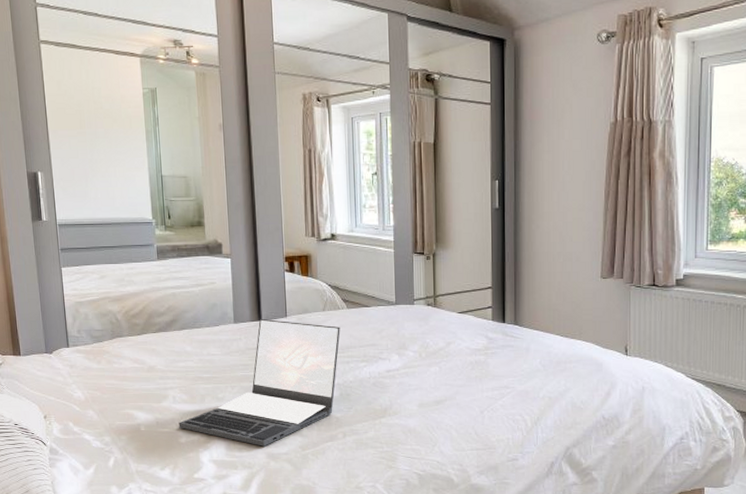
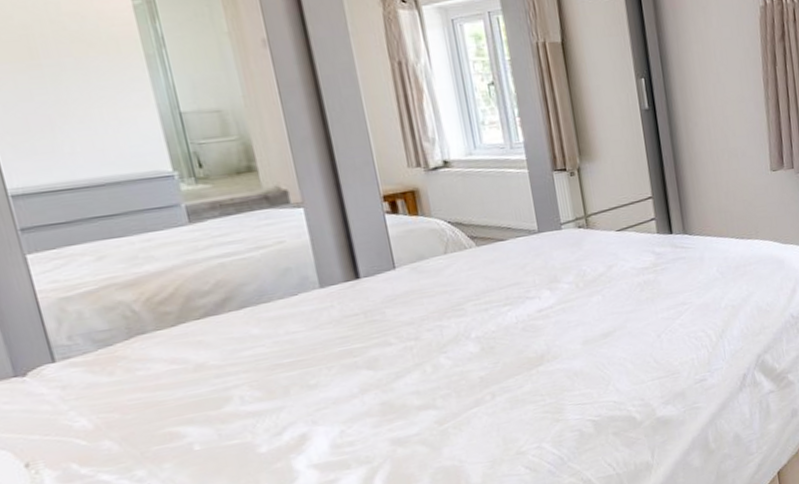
laptop: present [178,319,340,447] -> none [253,269,474,436]

